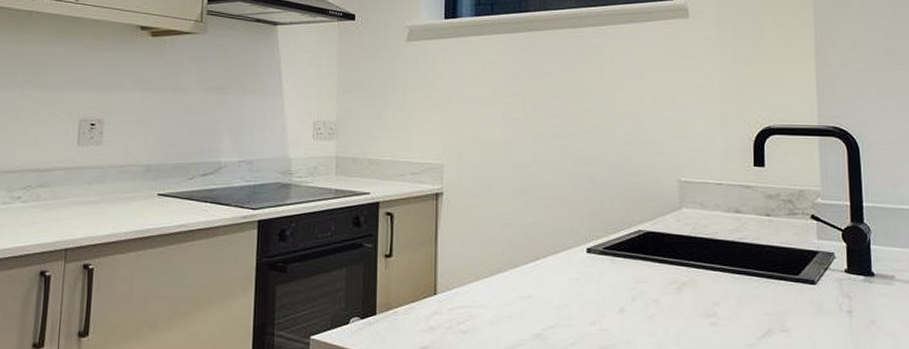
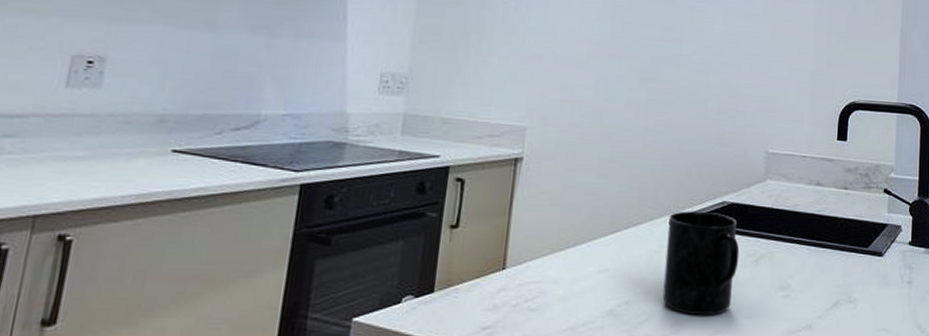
mug: none [586,239,660,342] -> present [662,211,740,316]

